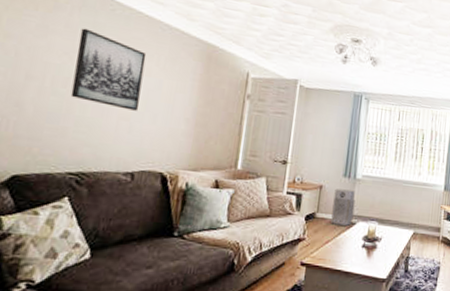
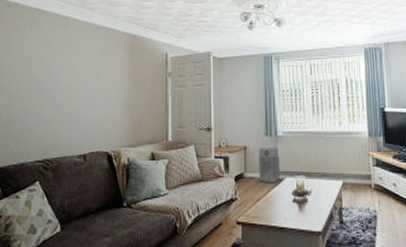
wall art: present [70,28,147,111] -> none [32,41,84,102]

